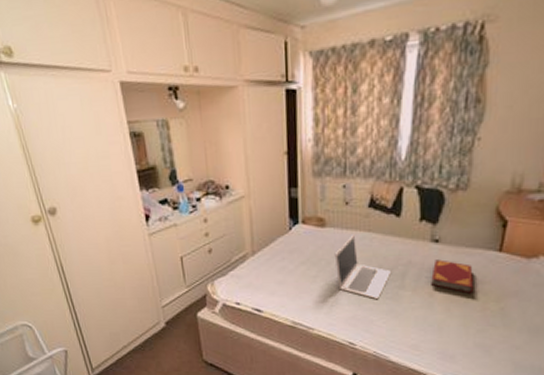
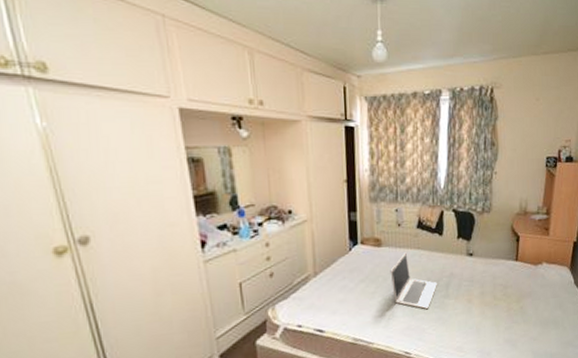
hardback book: present [431,259,473,294] -> none [469,270,500,298]

